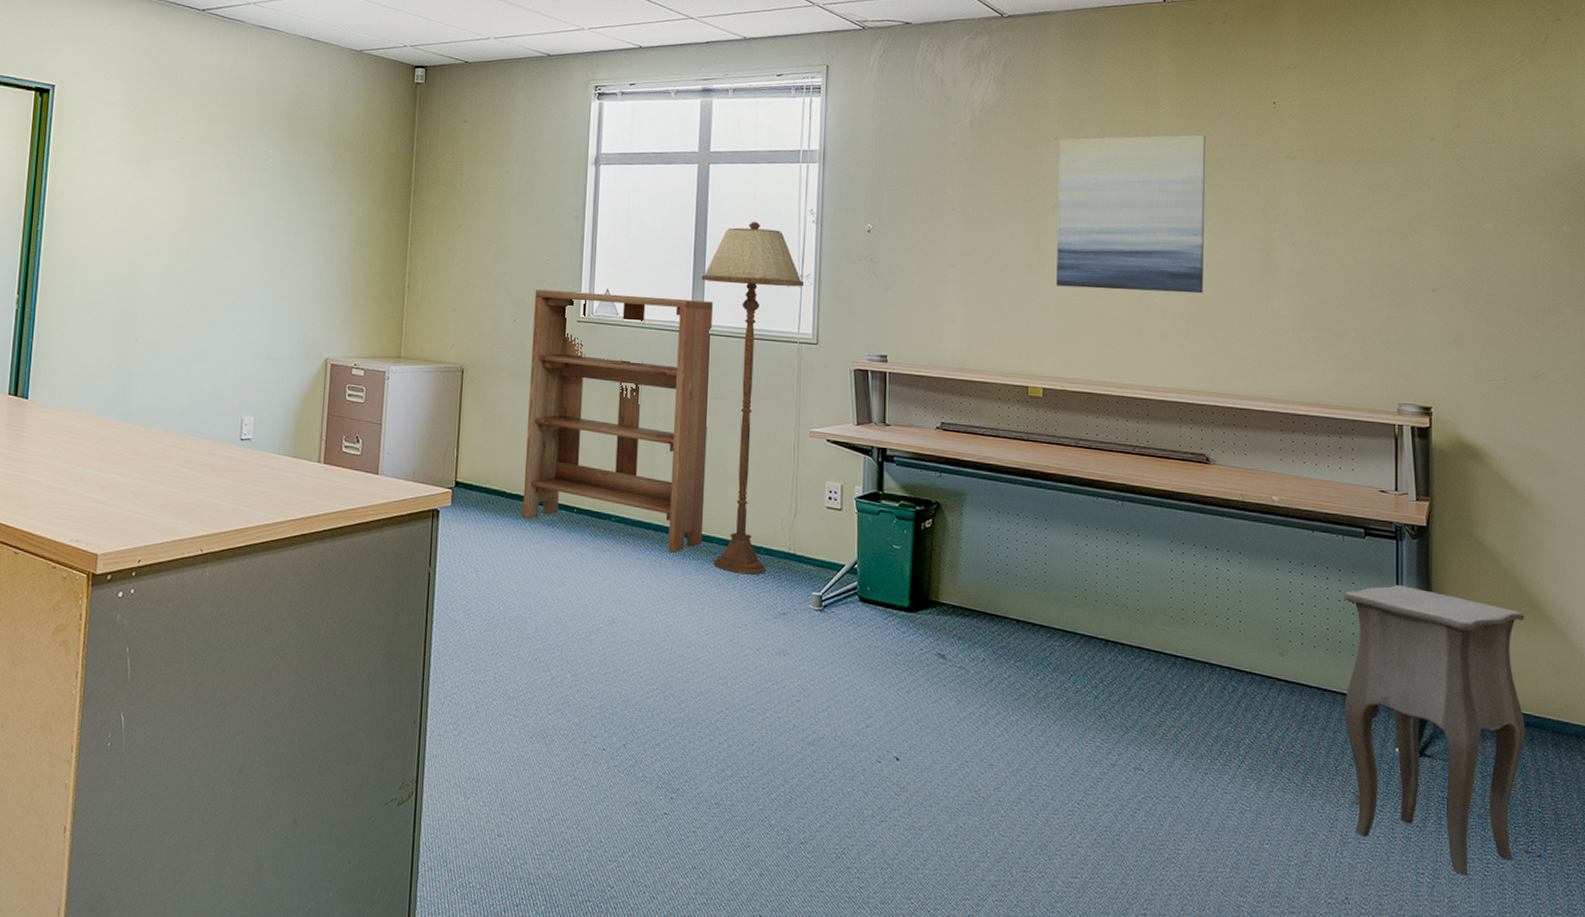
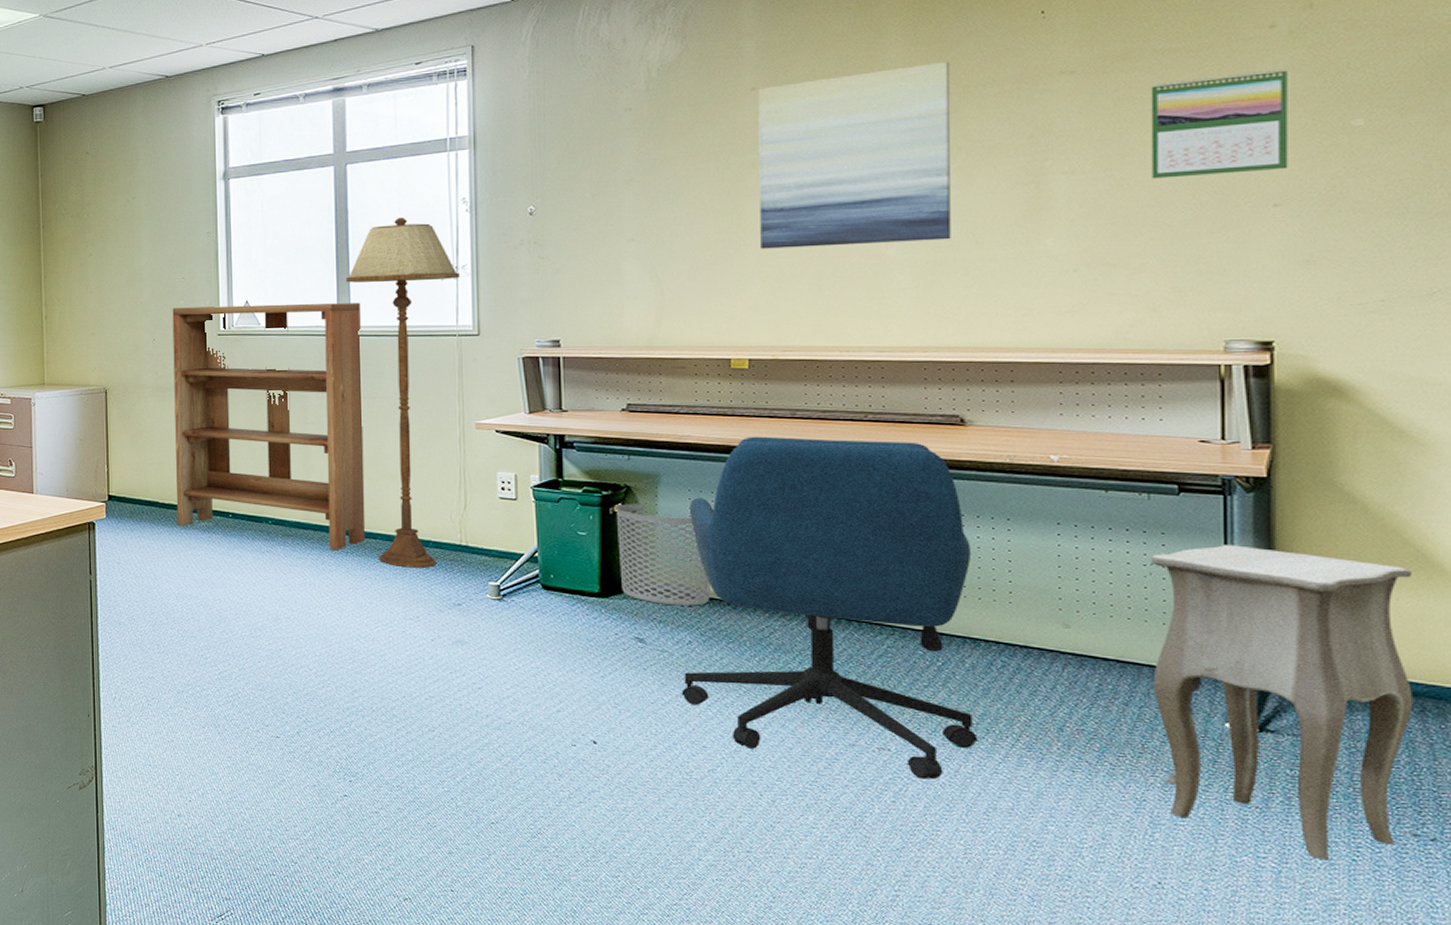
waste bin: none [926,520,1003,624] -> present [616,504,710,606]
office chair: none [974,461,1212,799] -> present [681,436,978,780]
calendar: none [1349,174,1442,261] -> present [1151,68,1288,179]

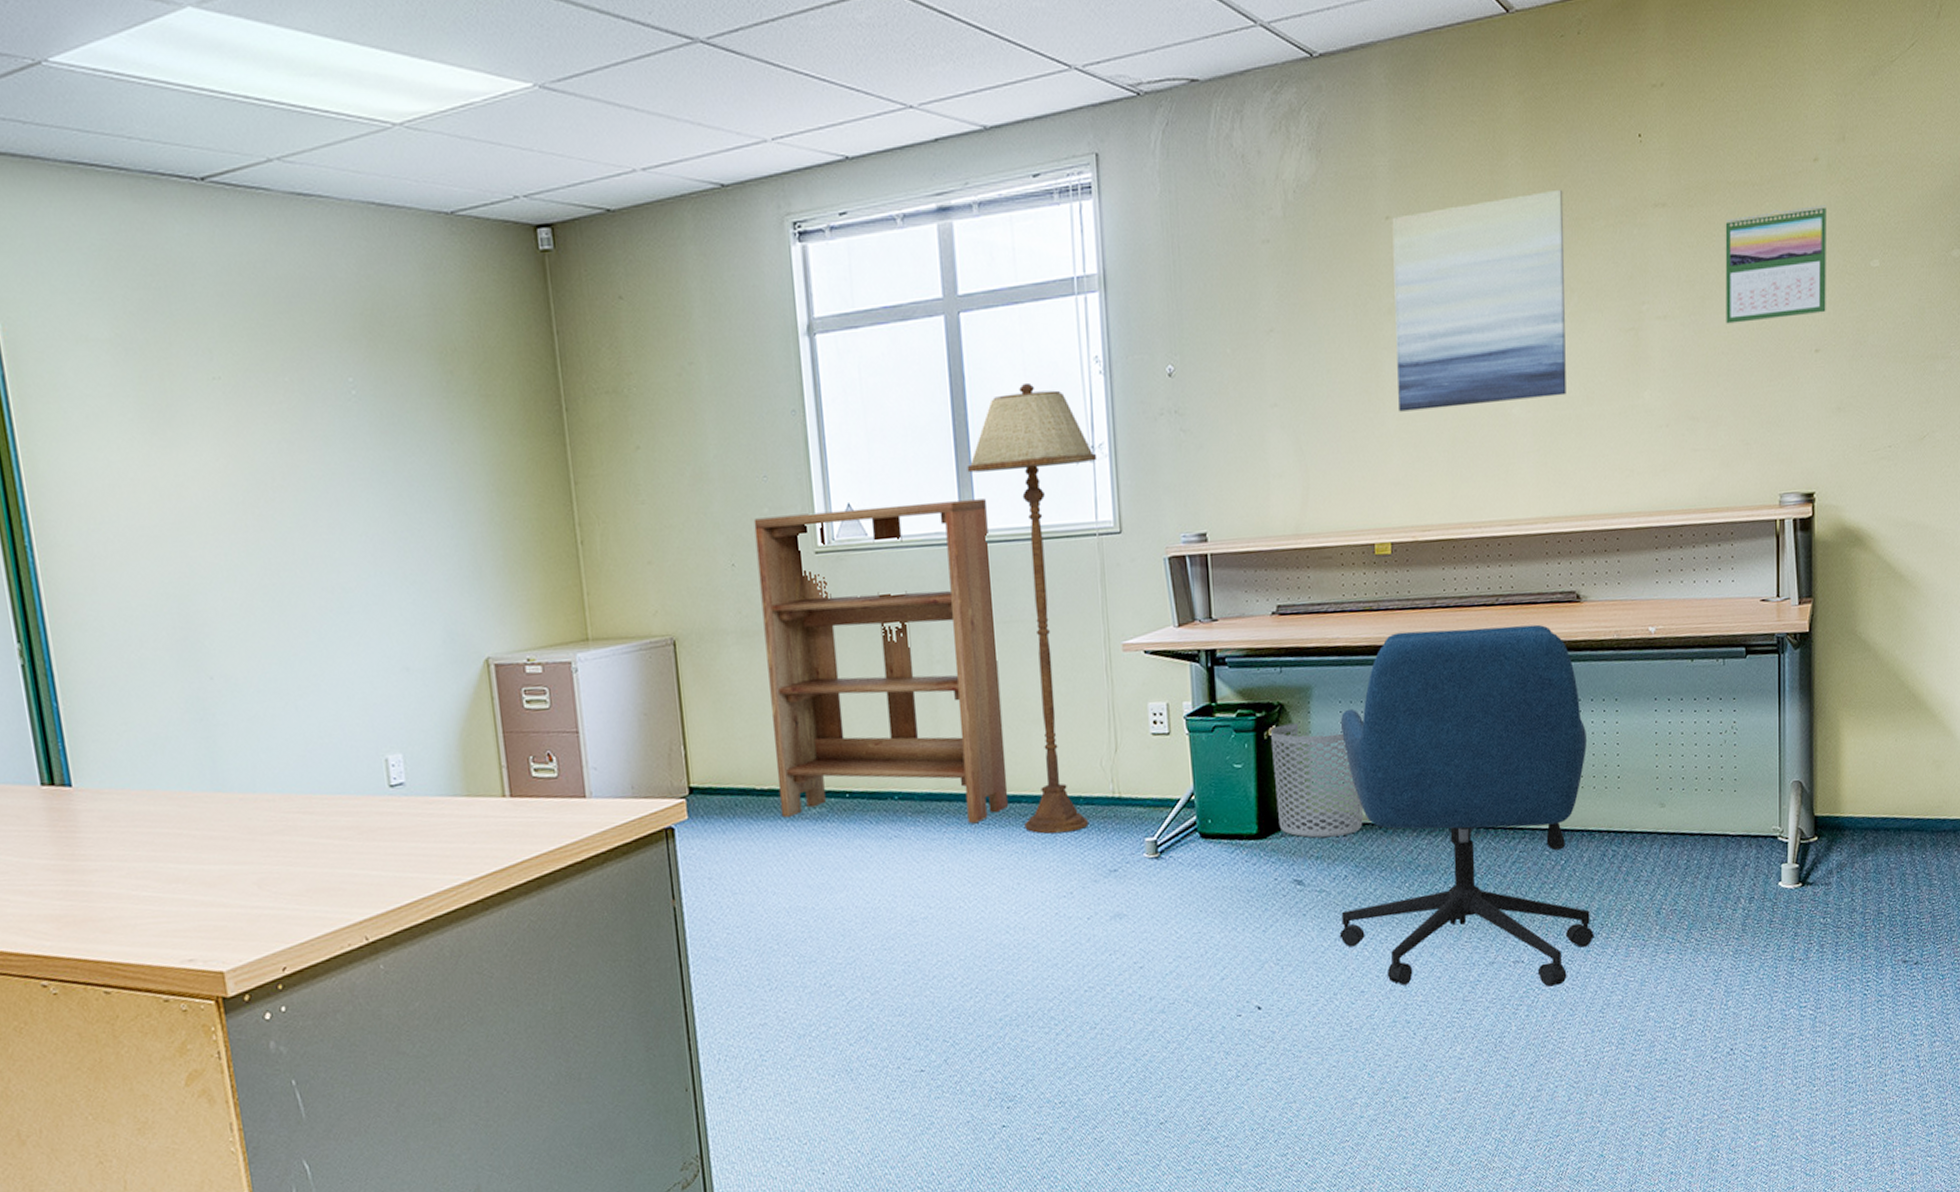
side table: present [1150,545,1412,860] -> none [1725,703,1906,1000]

